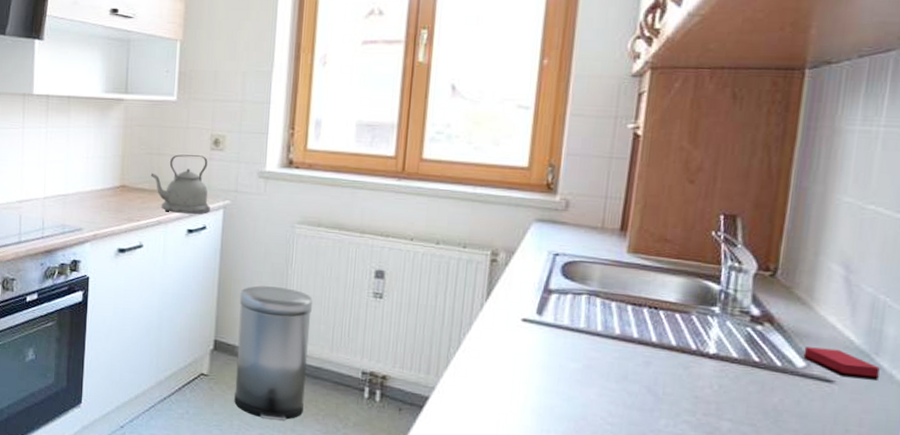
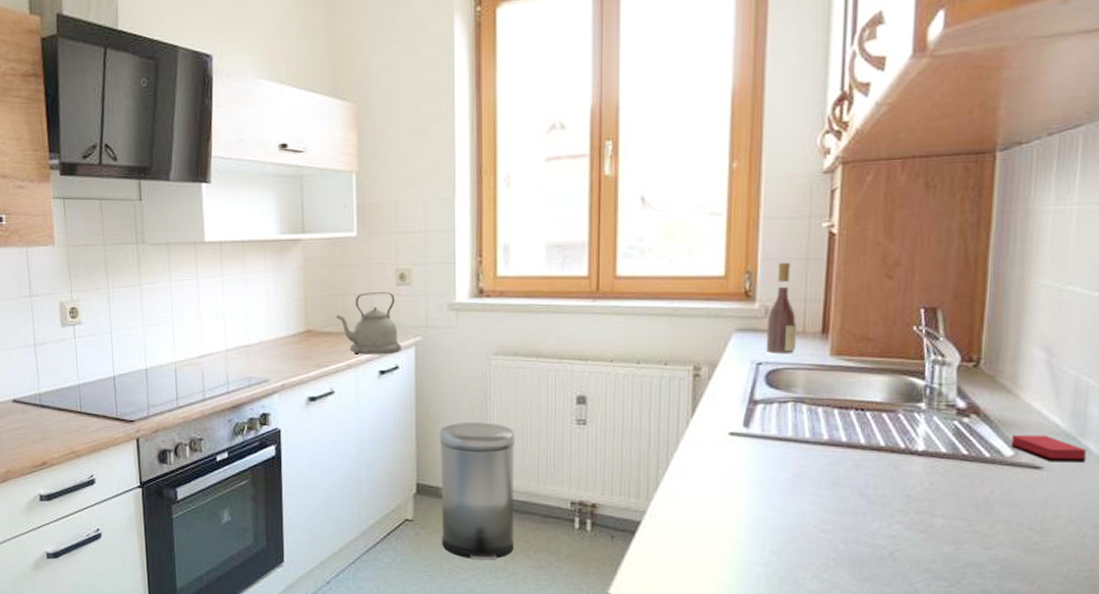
wine bottle: none [564,159,597,248] -> present [766,262,798,355]

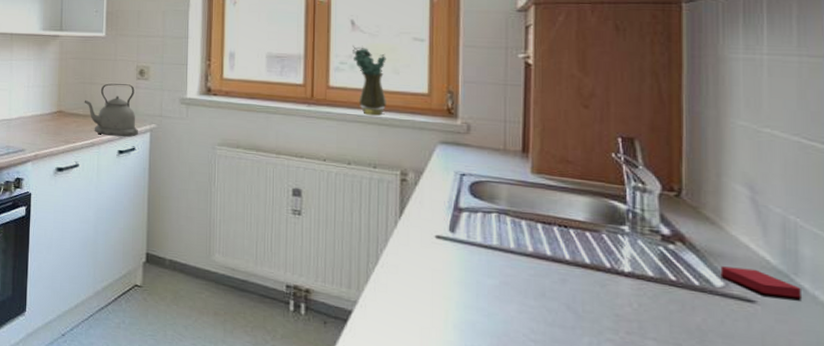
pedal bin: present [439,423,514,561] -> none [167,202,235,333]
vase: none [642,225,680,307] -> present [353,45,386,117]
wine bottle: present [766,262,798,355] -> none [469,86,499,169]

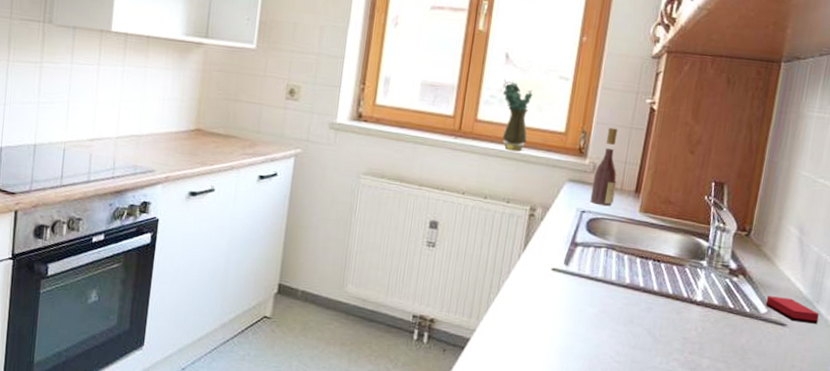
kettle: present [84,83,139,138] -> none [226,101,283,162]
wine bottle: none [469,86,499,169] -> present [590,127,618,207]

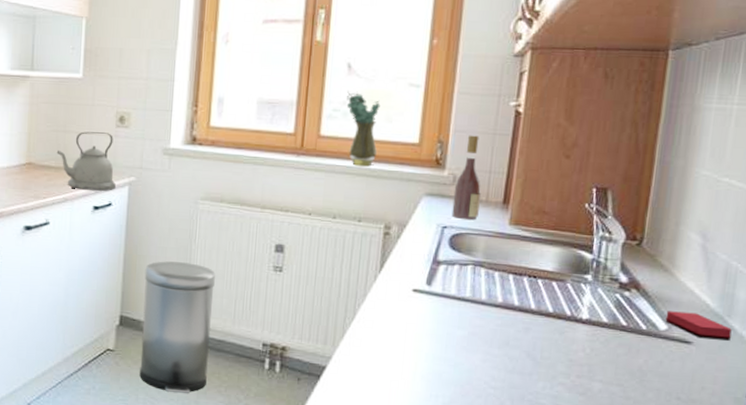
kettle: none [226,101,283,162] -> present [56,131,117,192]
pedal bin: none [294,232,372,363] -> present [139,261,215,394]

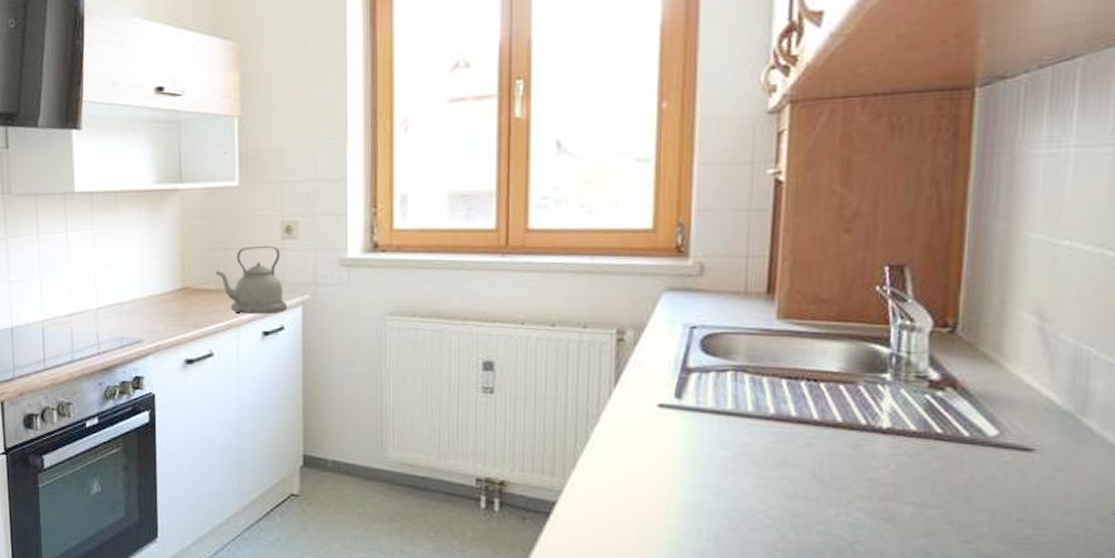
pedal bin: present [139,261,215,394] -> none [328,389,413,542]
vase: present [346,91,381,168] -> none [558,173,601,263]
wine bottle: present [451,135,482,221] -> none [701,213,739,317]
sponge: present [665,311,732,341] -> none [995,412,1088,445]

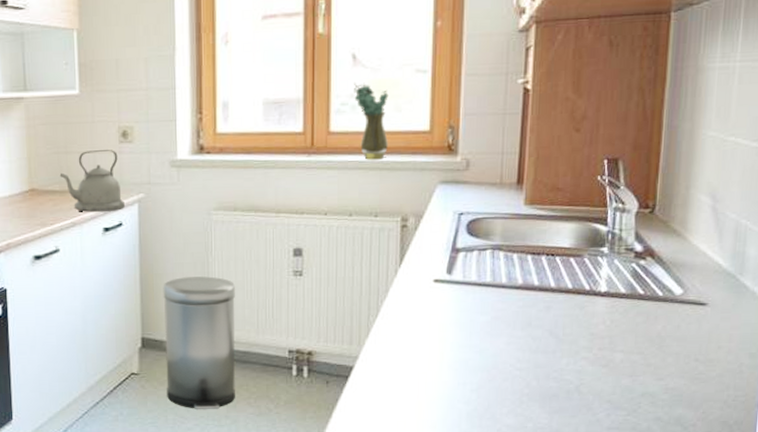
pedal bin: none [328,389,413,542] -> present [163,276,235,410]
vase: none [558,173,601,263] -> present [354,82,389,161]

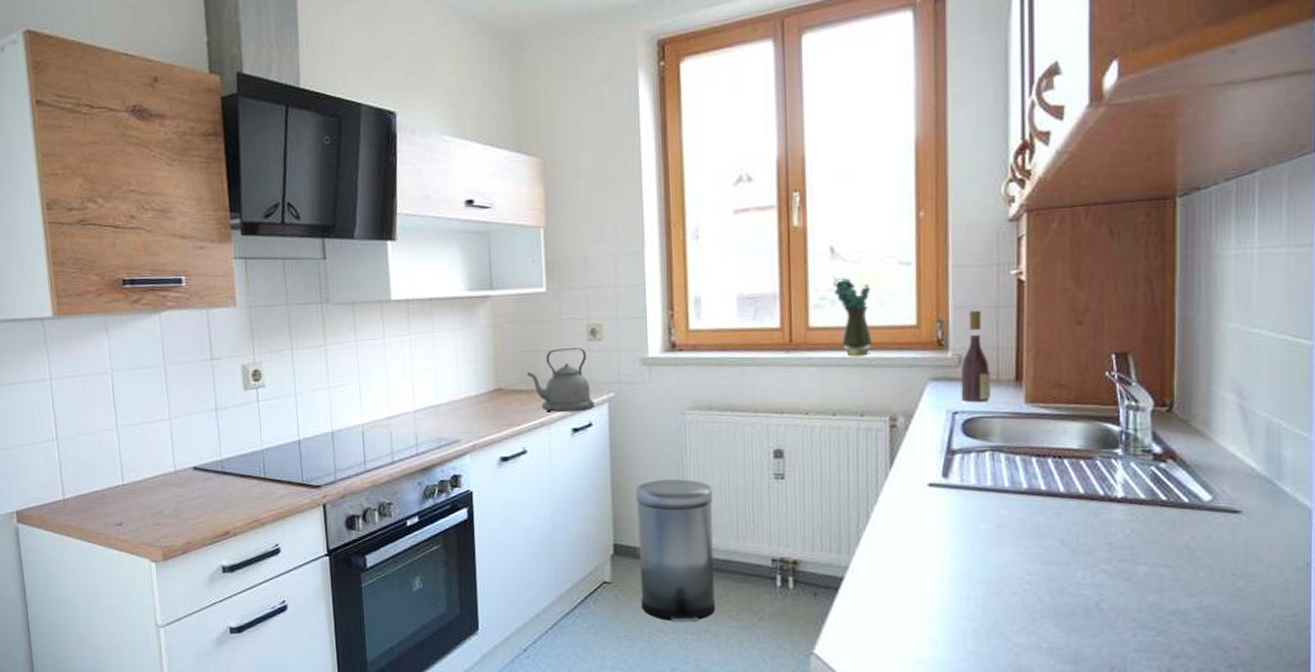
wine bottle: none [467,117,496,205] -> present [961,310,992,403]

